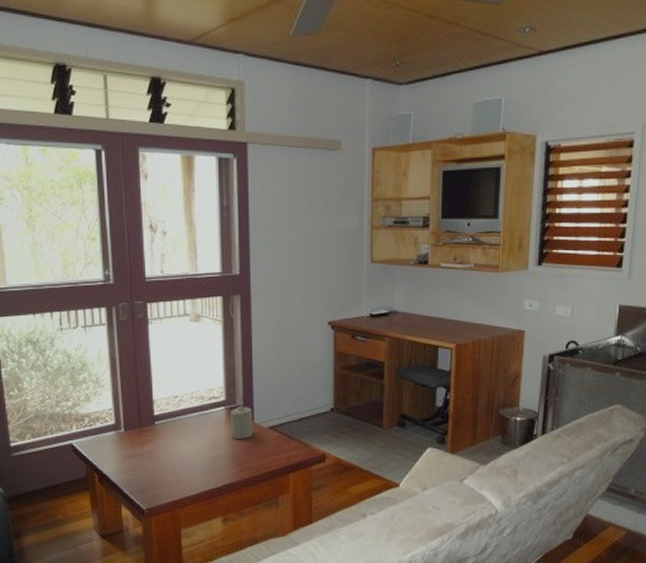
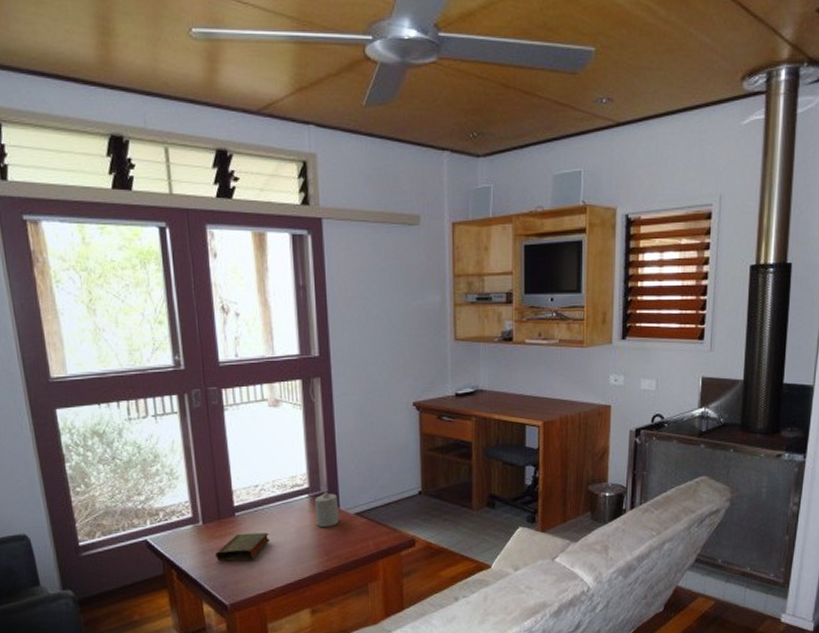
book: none [135,441,186,468] -> present [216,532,270,561]

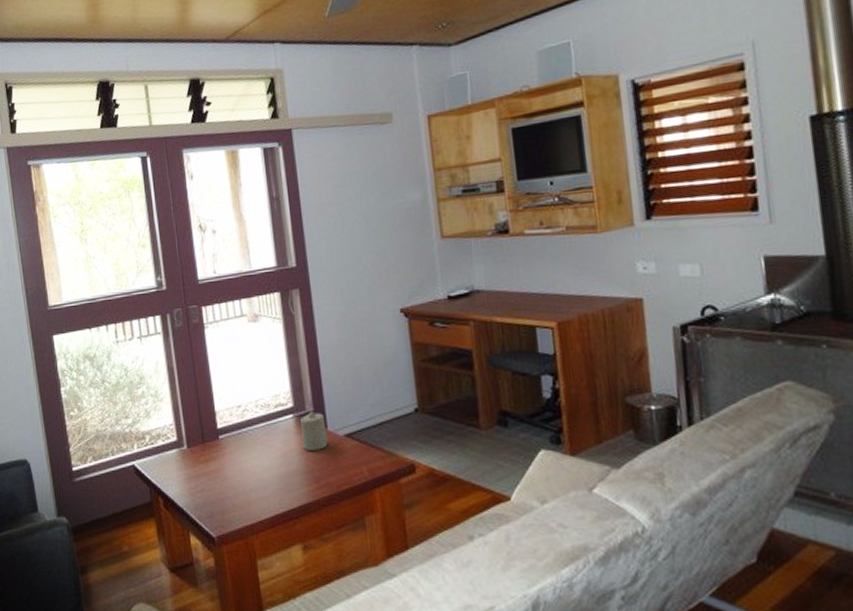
book: present [216,532,270,561] -> none [201,457,255,488]

